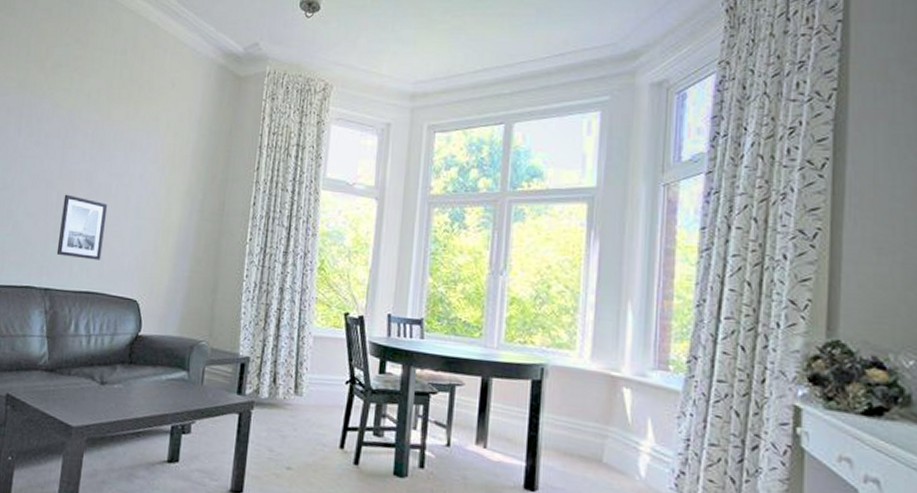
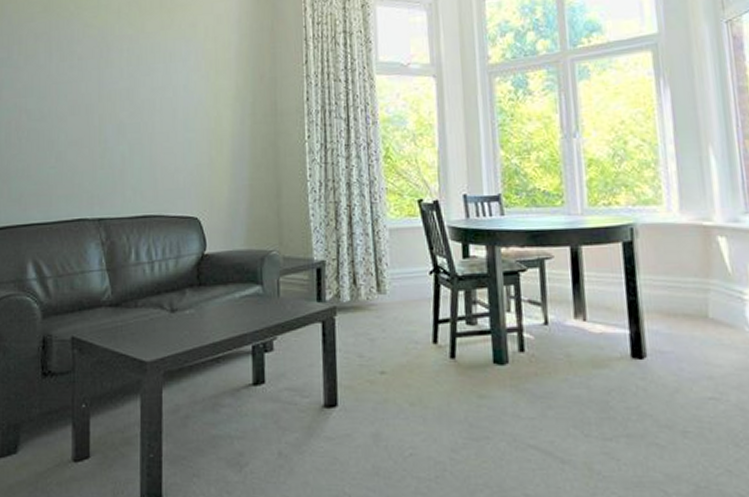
wall art: present [56,194,108,260] -> none [106,116,154,182]

